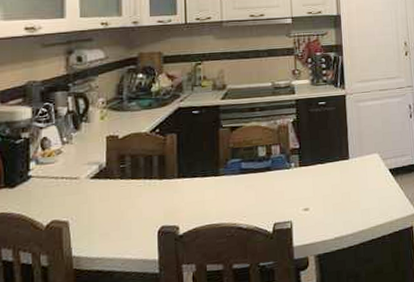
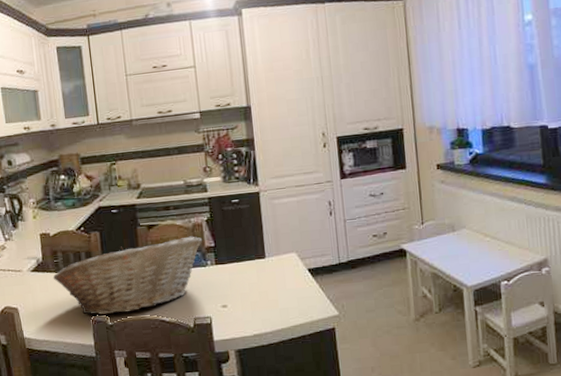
fruit basket: none [116,138,288,225] -> present [53,236,203,315]

